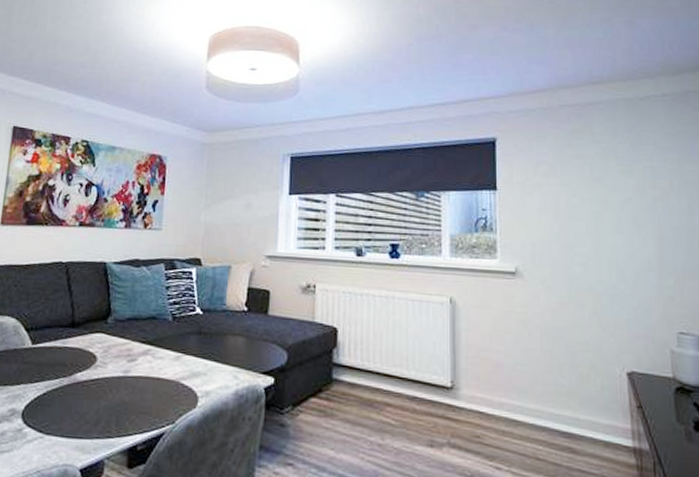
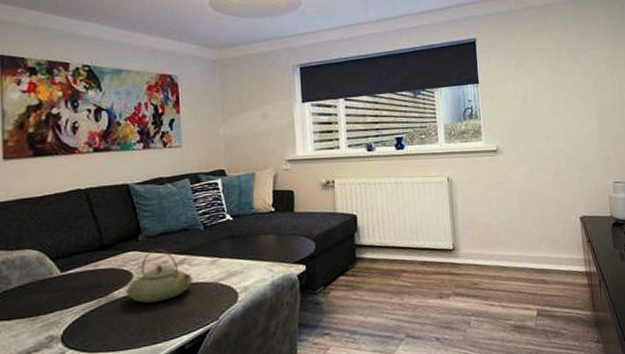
teapot: none [88,334,155,392] -> present [126,249,193,303]

